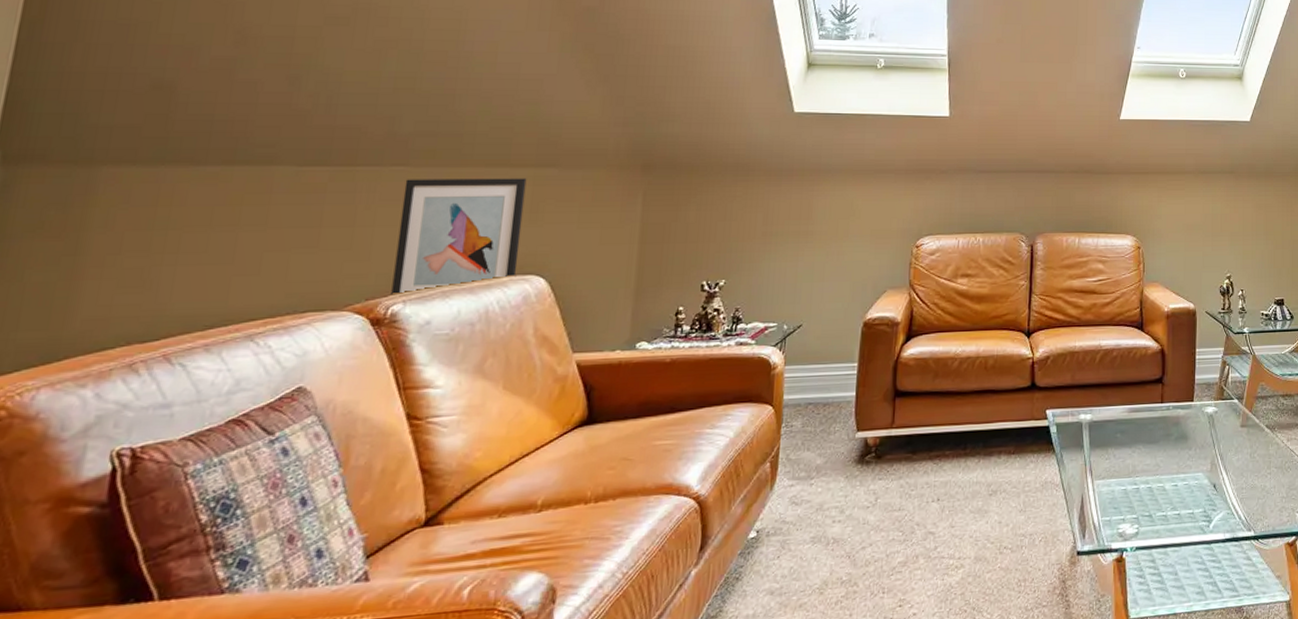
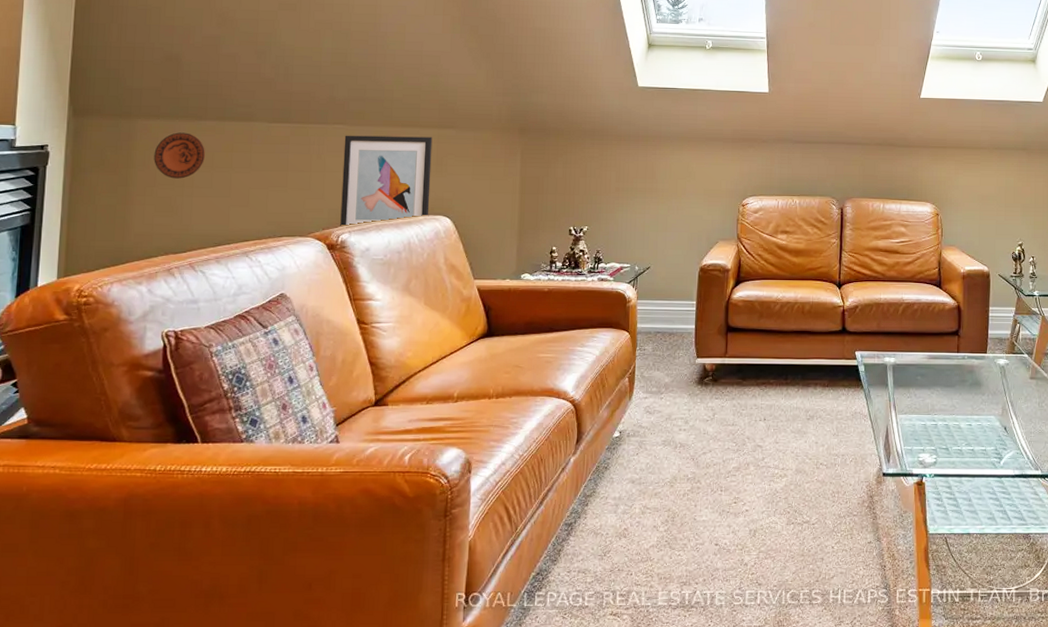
decorative plate: none [121,182,202,243] -> present [154,132,205,179]

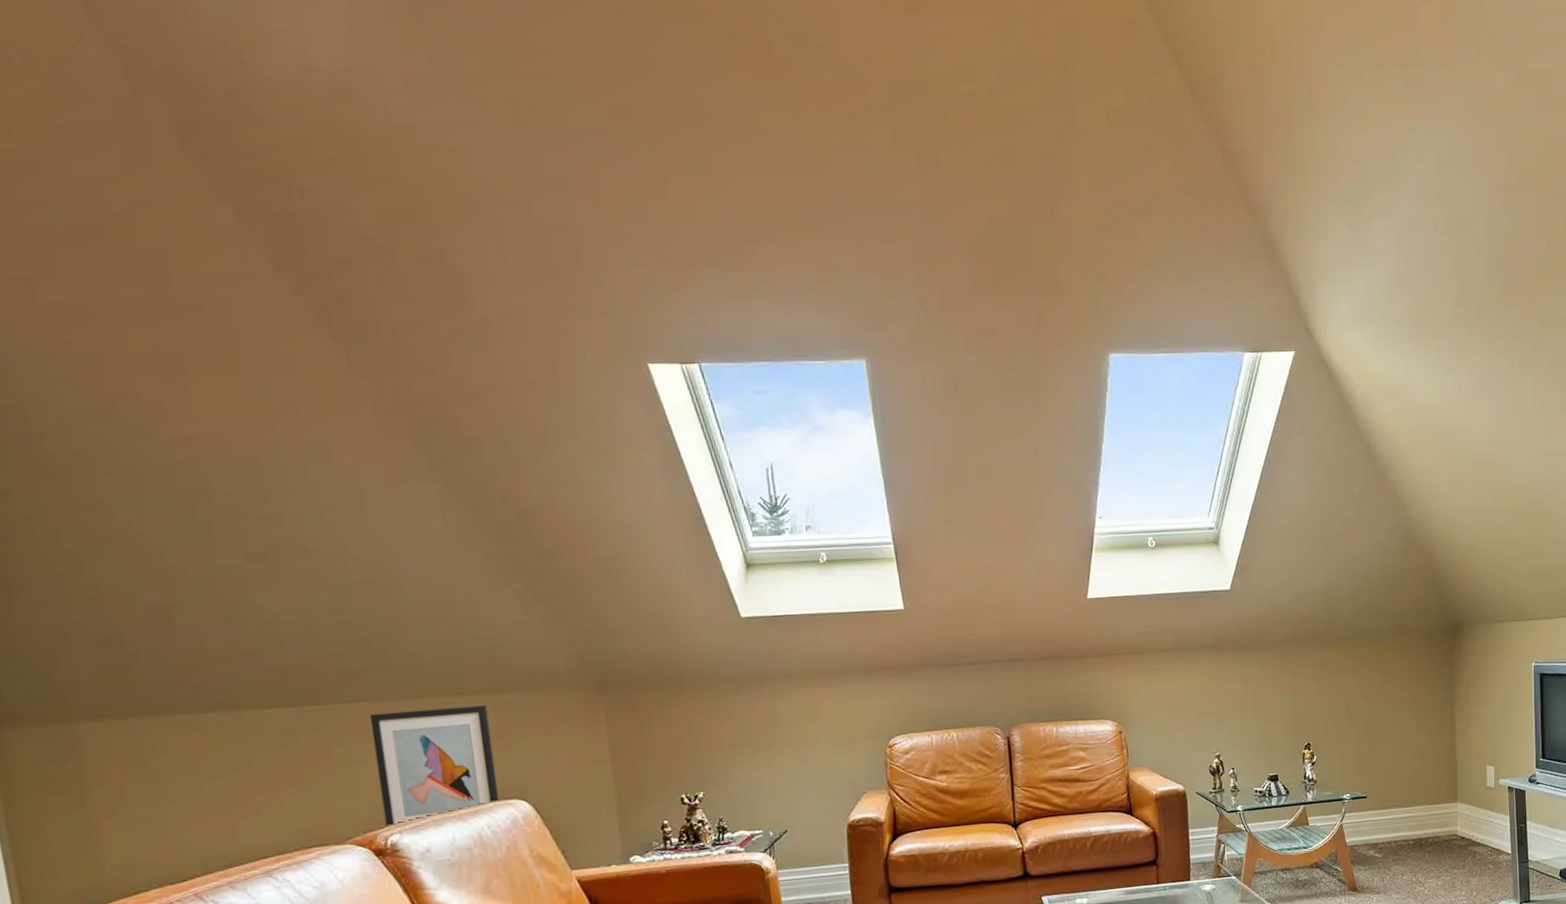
decorative plate: present [154,132,205,179] -> none [113,733,186,793]

